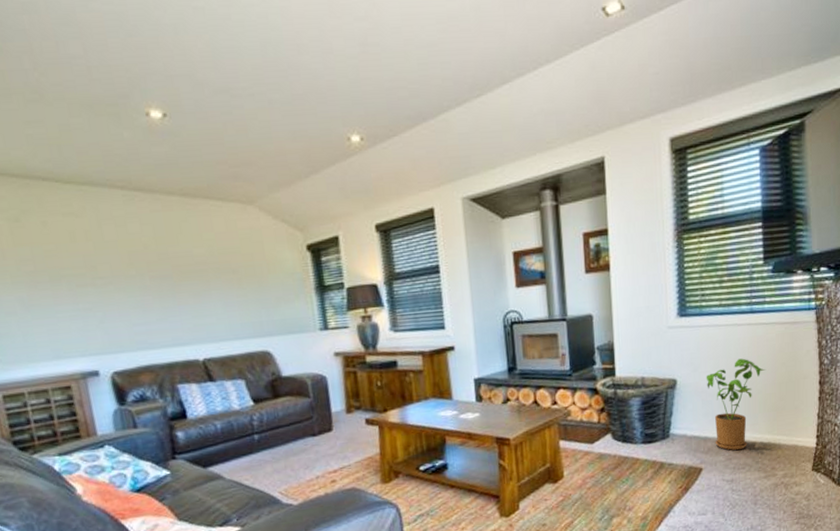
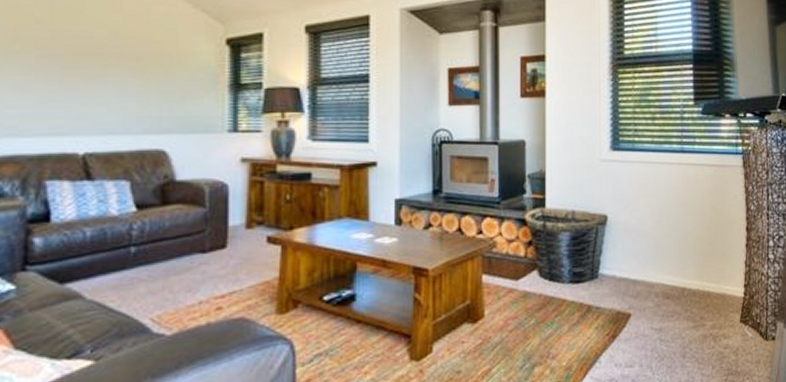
house plant: present [706,358,766,451] -> none [636,198,695,296]

